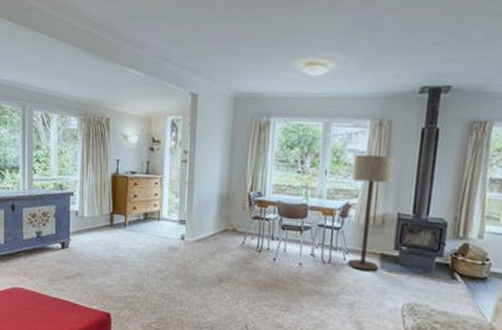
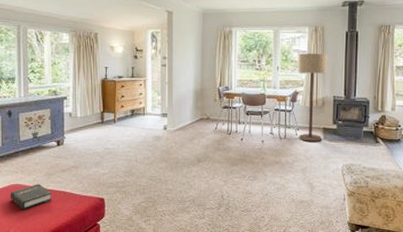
hardback book: none [12,288,55,317] -> present [10,183,52,210]

